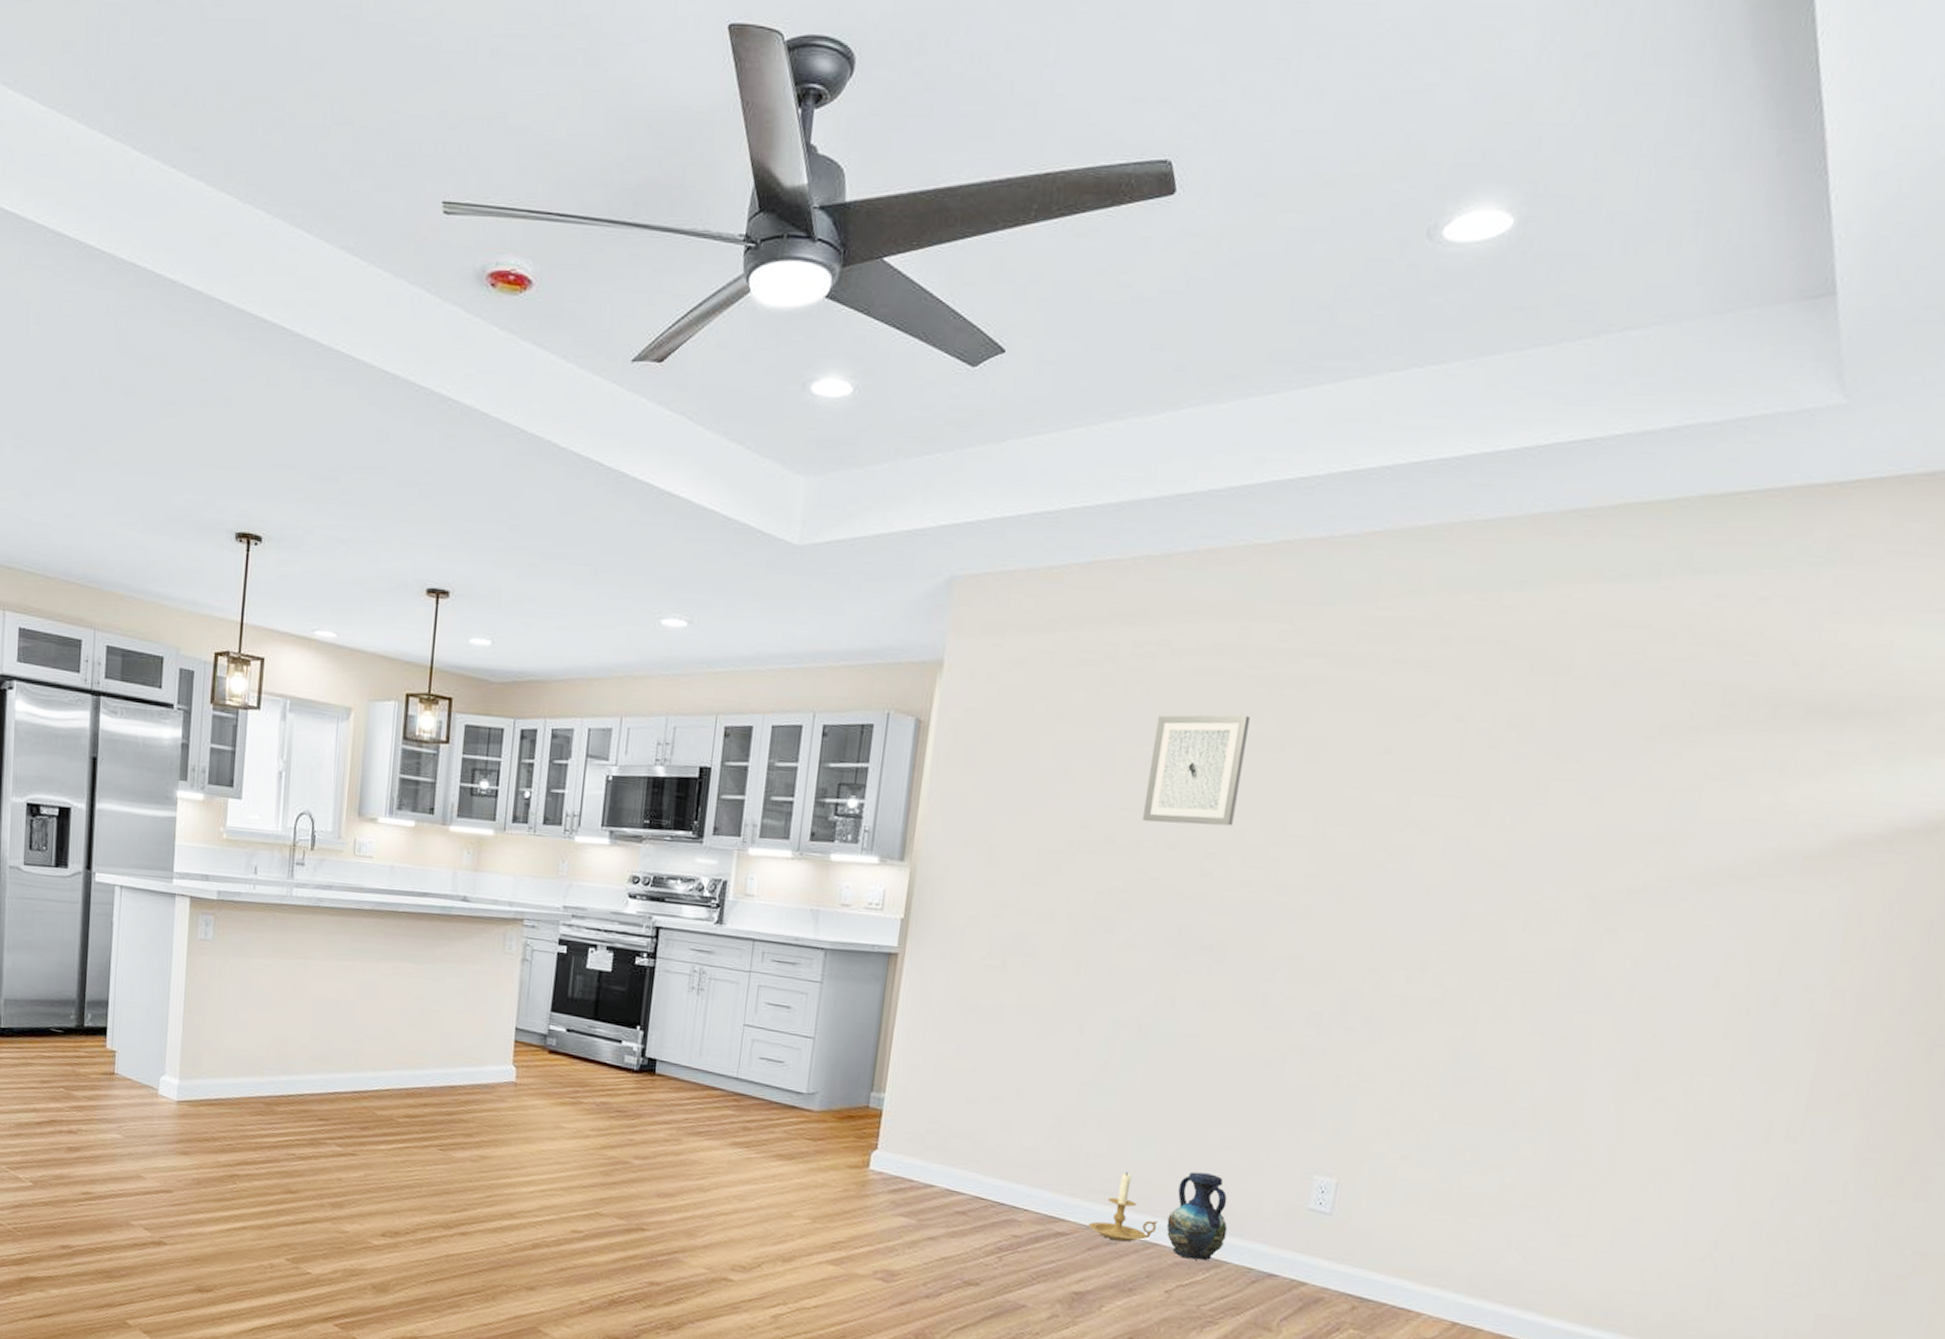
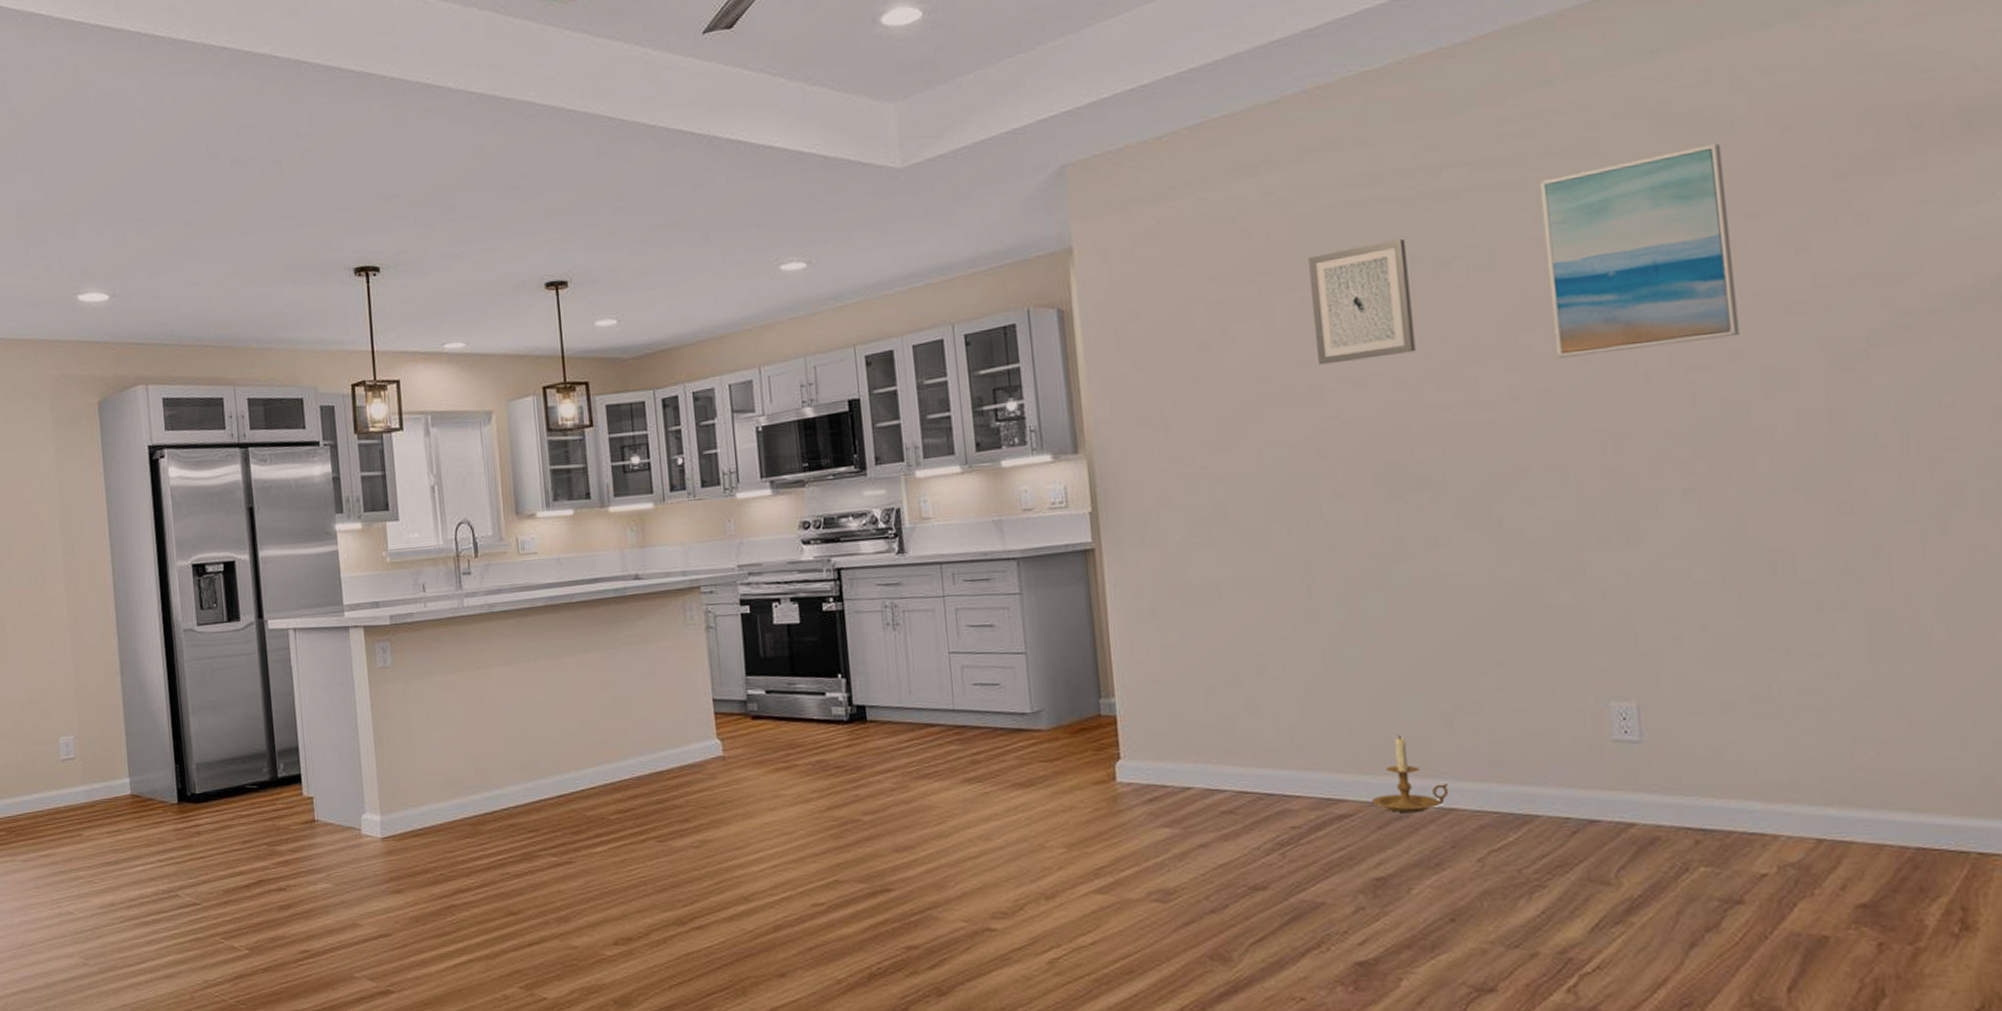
vase: present [1166,1171,1228,1261] -> none [1458,720,1530,819]
wall art: none [1355,683,1555,869] -> present [1539,143,1739,358]

